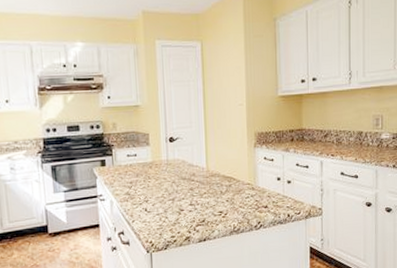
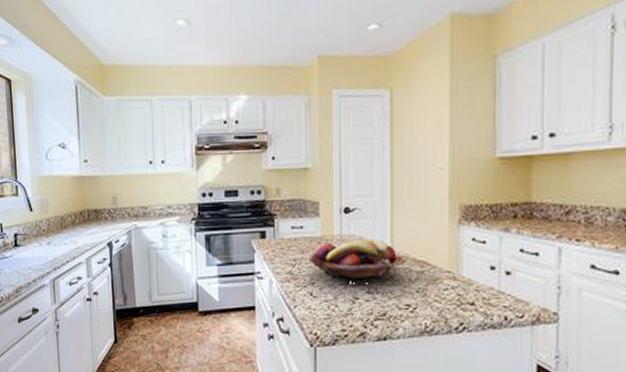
fruit basket: none [142,161,219,197] -> present [308,239,407,281]

